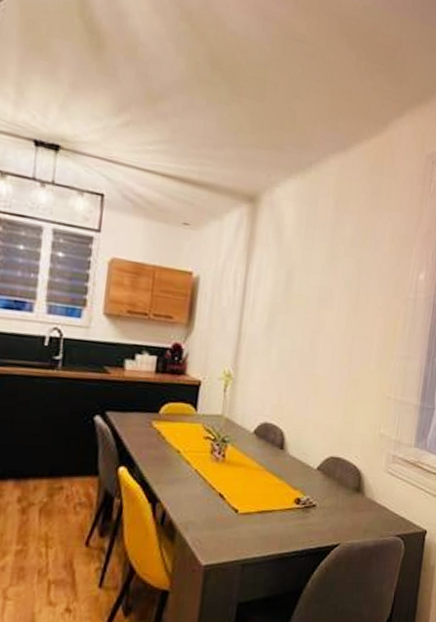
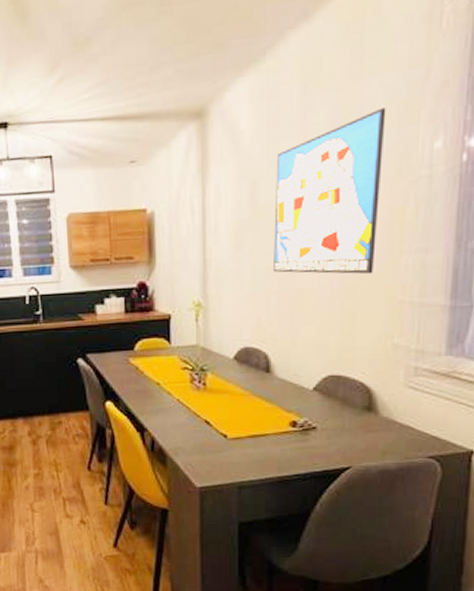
wall art: none [297,237,391,371] -> present [274,107,386,275]

